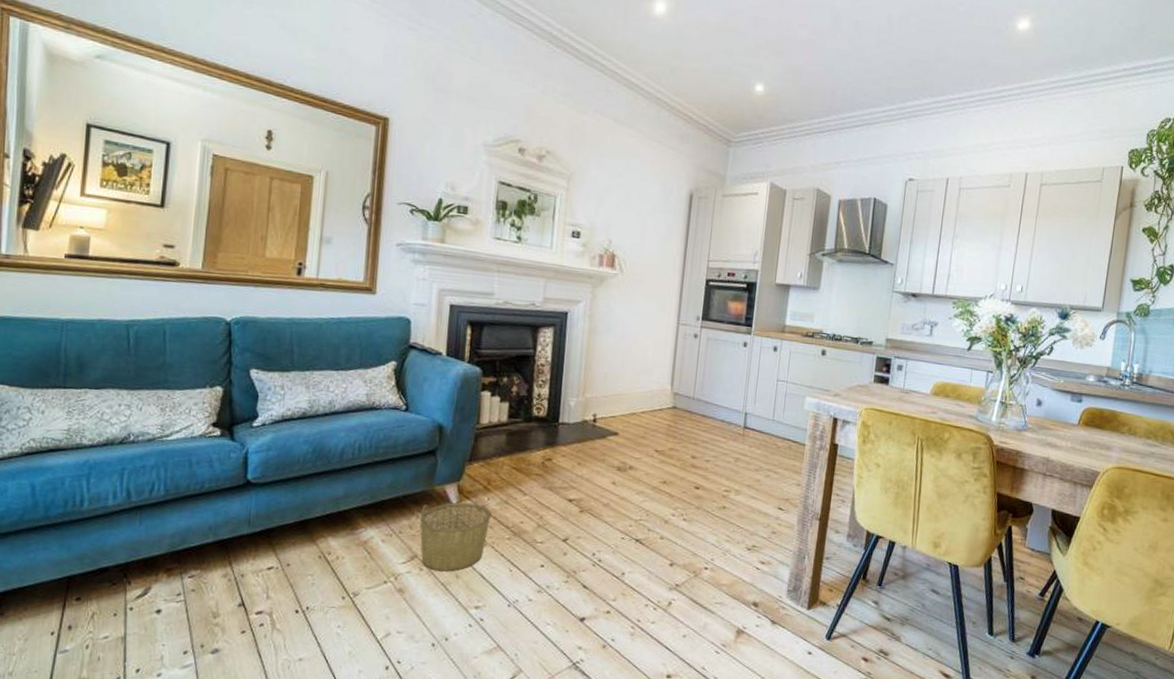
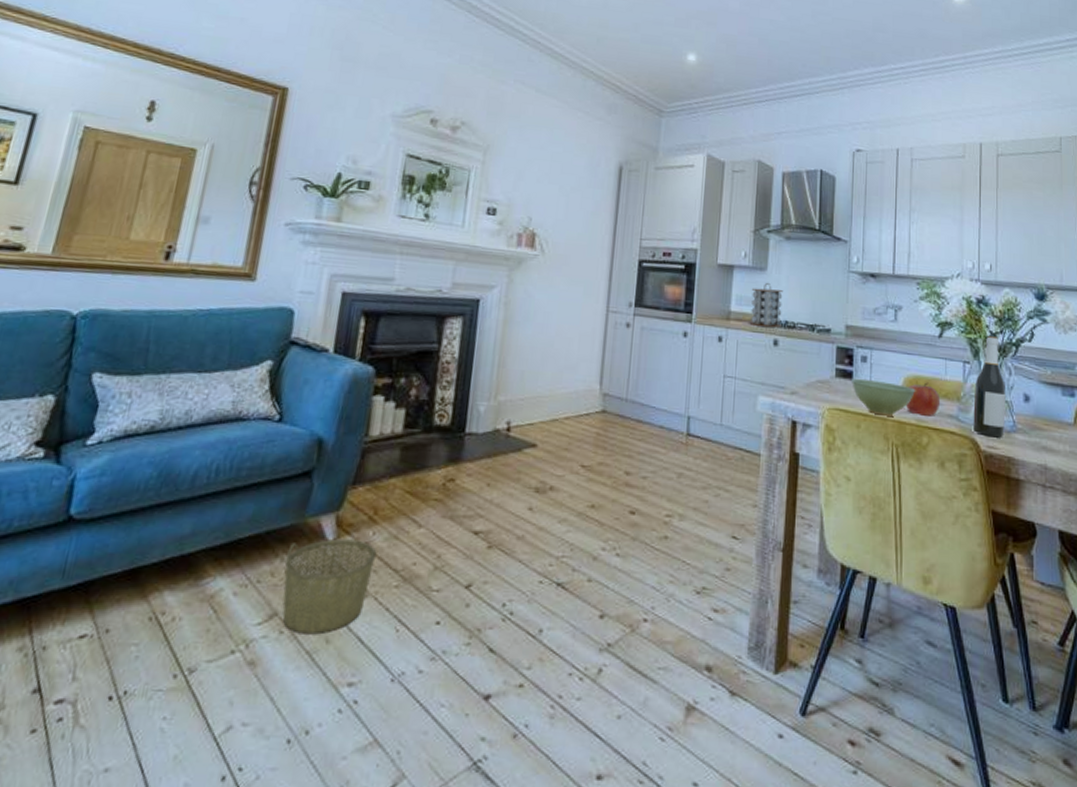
spice rack: none [802,300,833,341] -> present [750,282,783,329]
bowl: none [887,384,942,417] -> present [852,378,915,418]
fruit: none [933,388,964,416] -> present [906,382,941,416]
wine bottle: none [989,350,1022,435] -> present [973,336,1006,438]

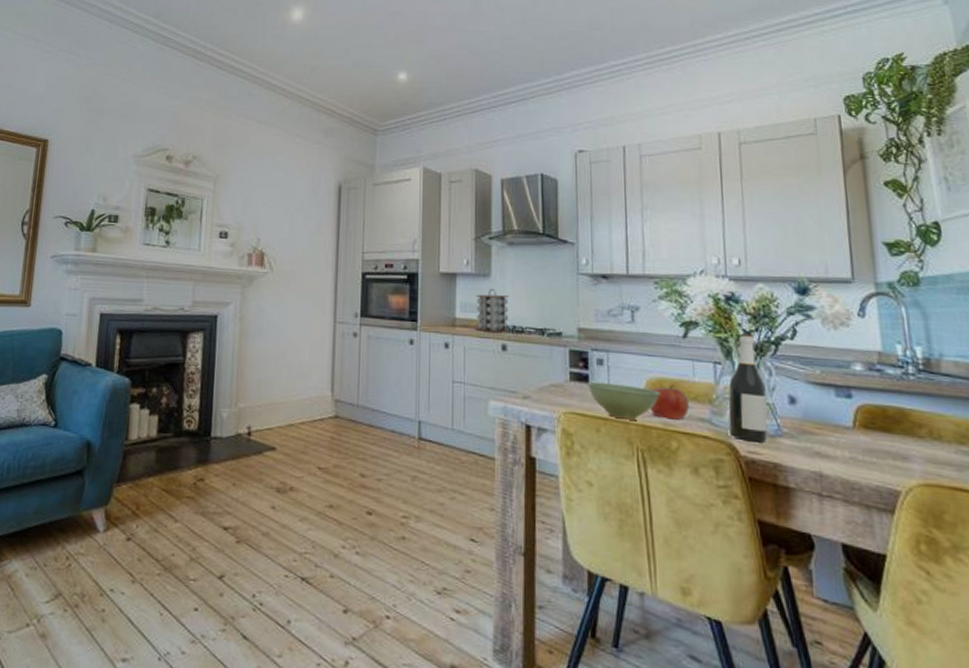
basket: present [282,538,377,635] -> none [65,530,141,614]

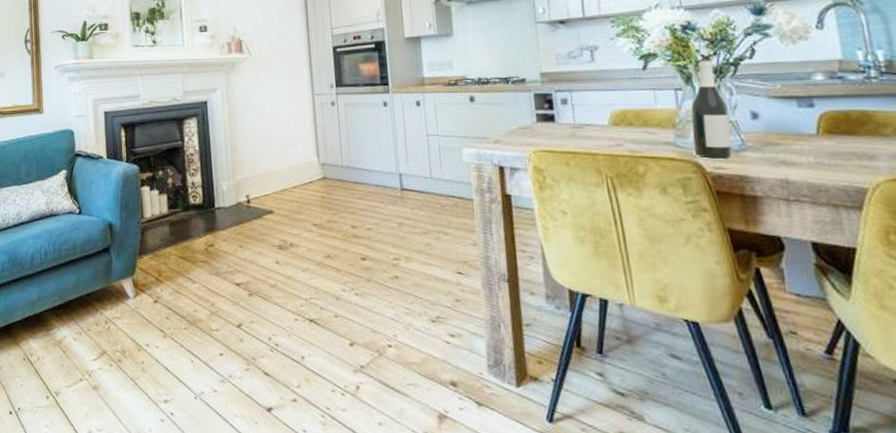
spice rack: present [477,288,509,334] -> none [441,46,475,88]
bowl: present [588,381,660,422] -> none [554,119,624,153]
fruit: present [651,384,690,420] -> none [616,114,654,147]

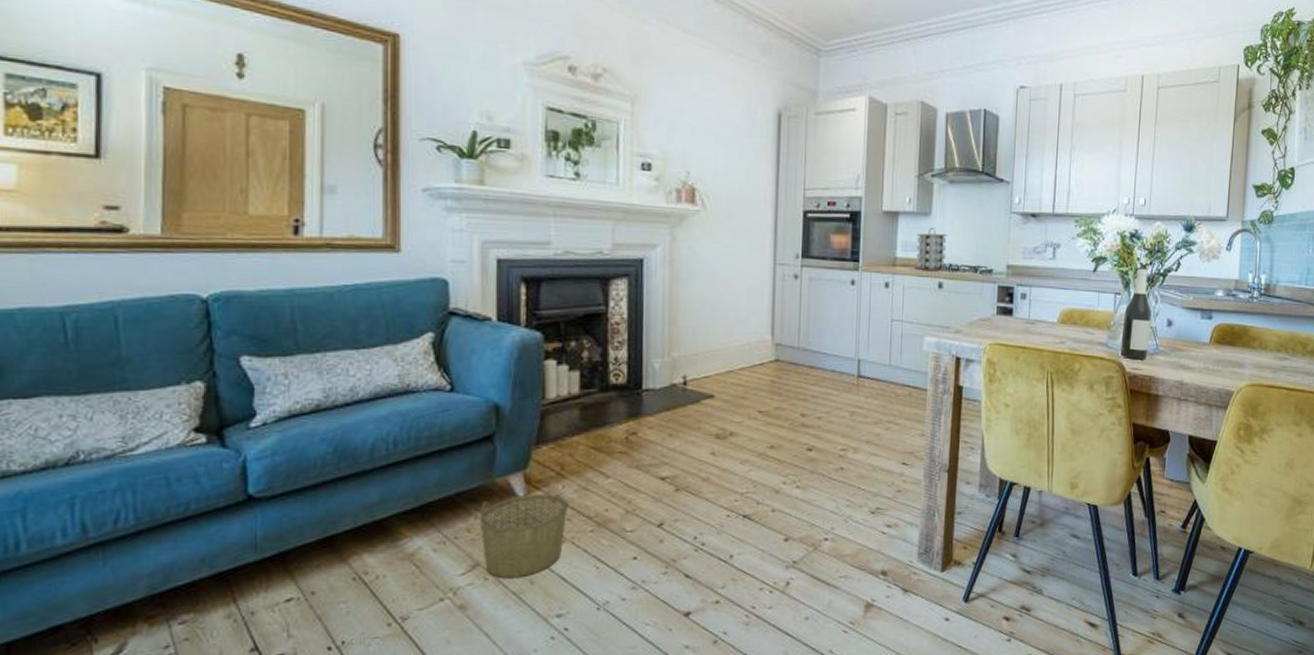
basket: none [104,295,167,366] -> present [480,493,569,579]
spice rack: none [441,46,475,88] -> present [916,227,947,272]

